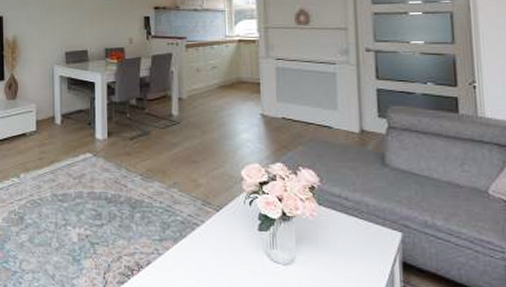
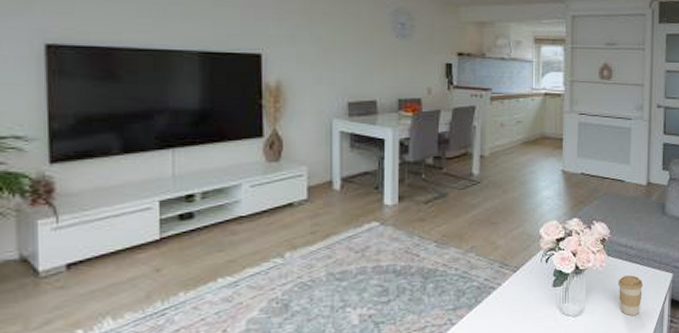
coffee cup: none [332,229,365,274] -> present [618,275,643,315]

